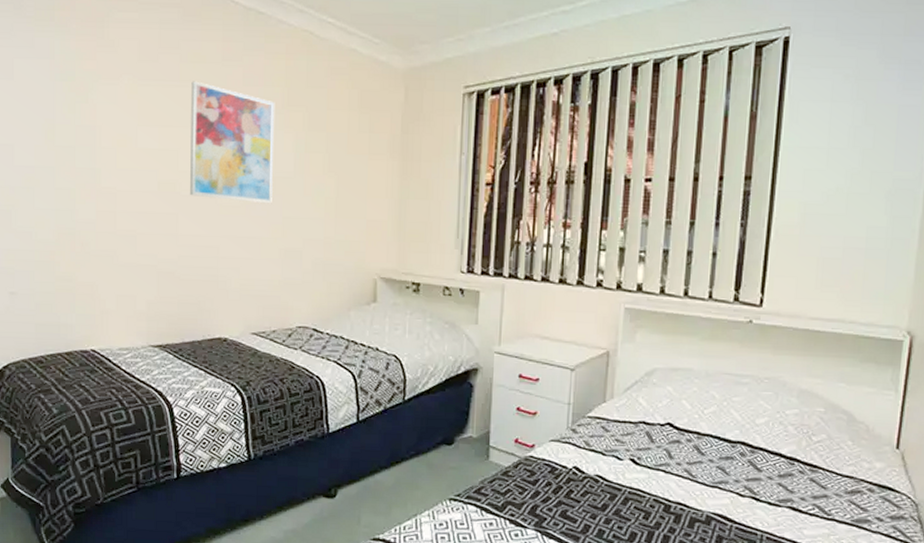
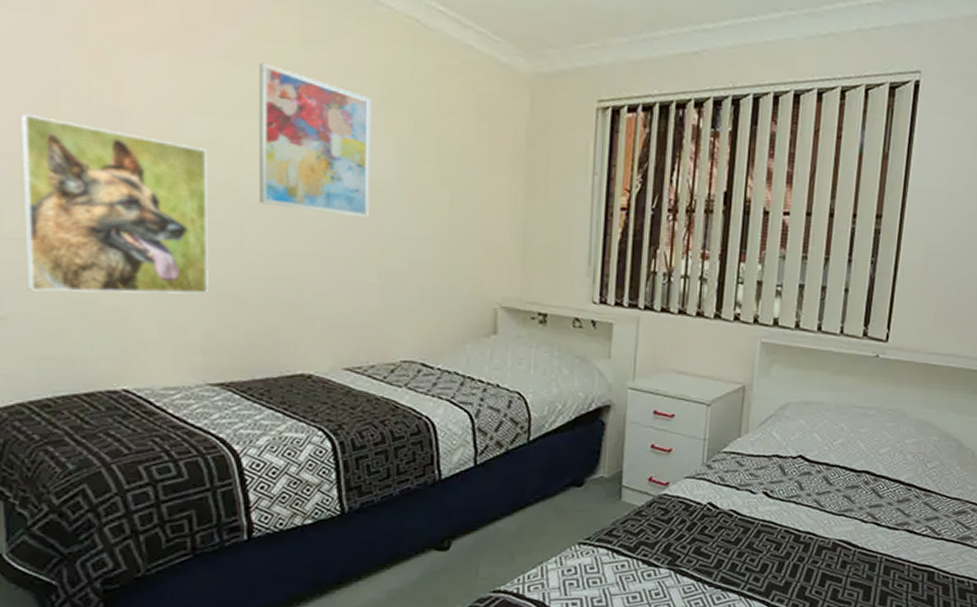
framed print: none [29,137,154,273] -> present [19,114,209,294]

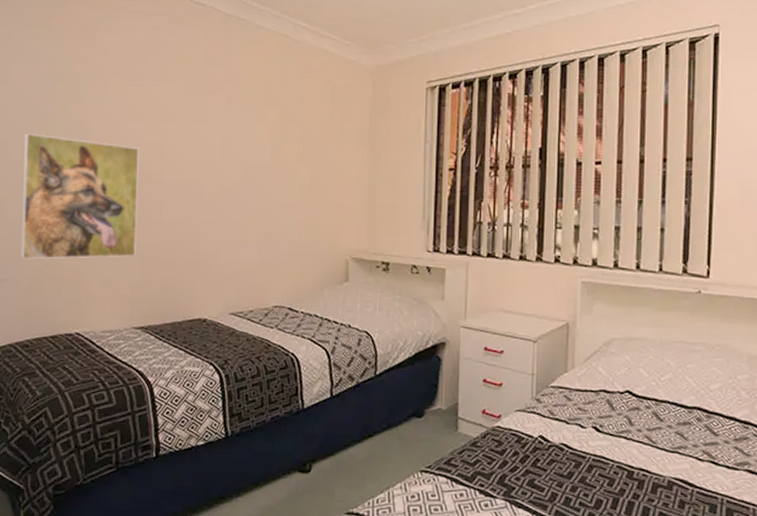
wall art: present [259,63,372,219] -> none [173,81,254,192]

